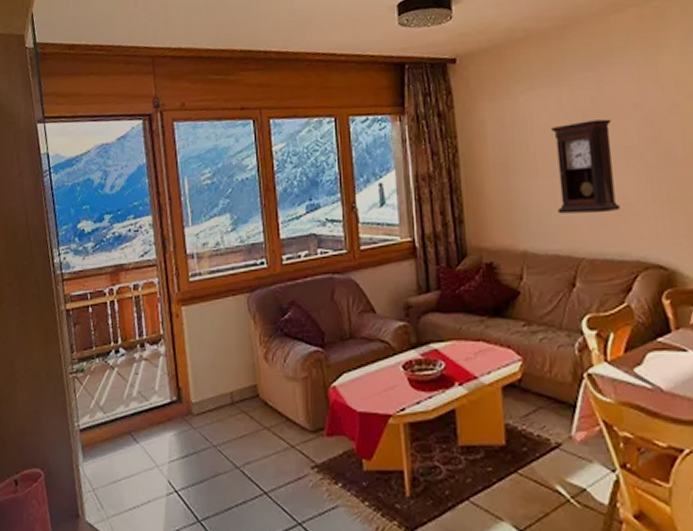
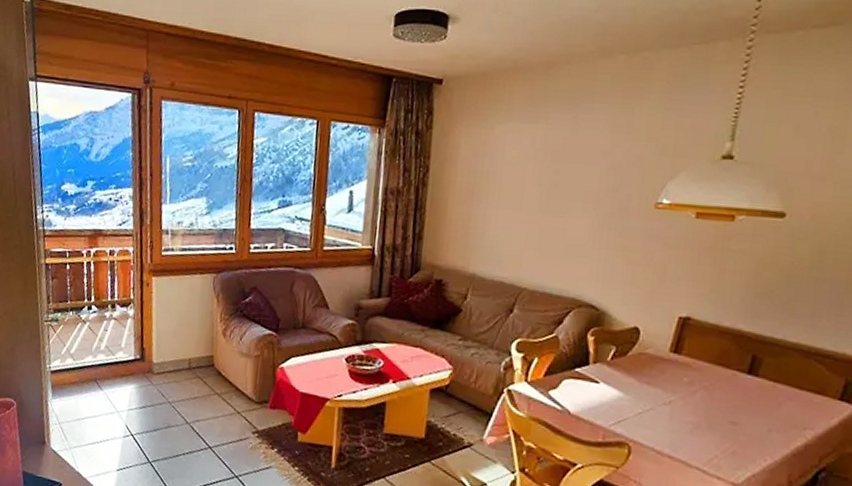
pendulum clock: present [551,119,620,214] -> none [510,161,579,250]

